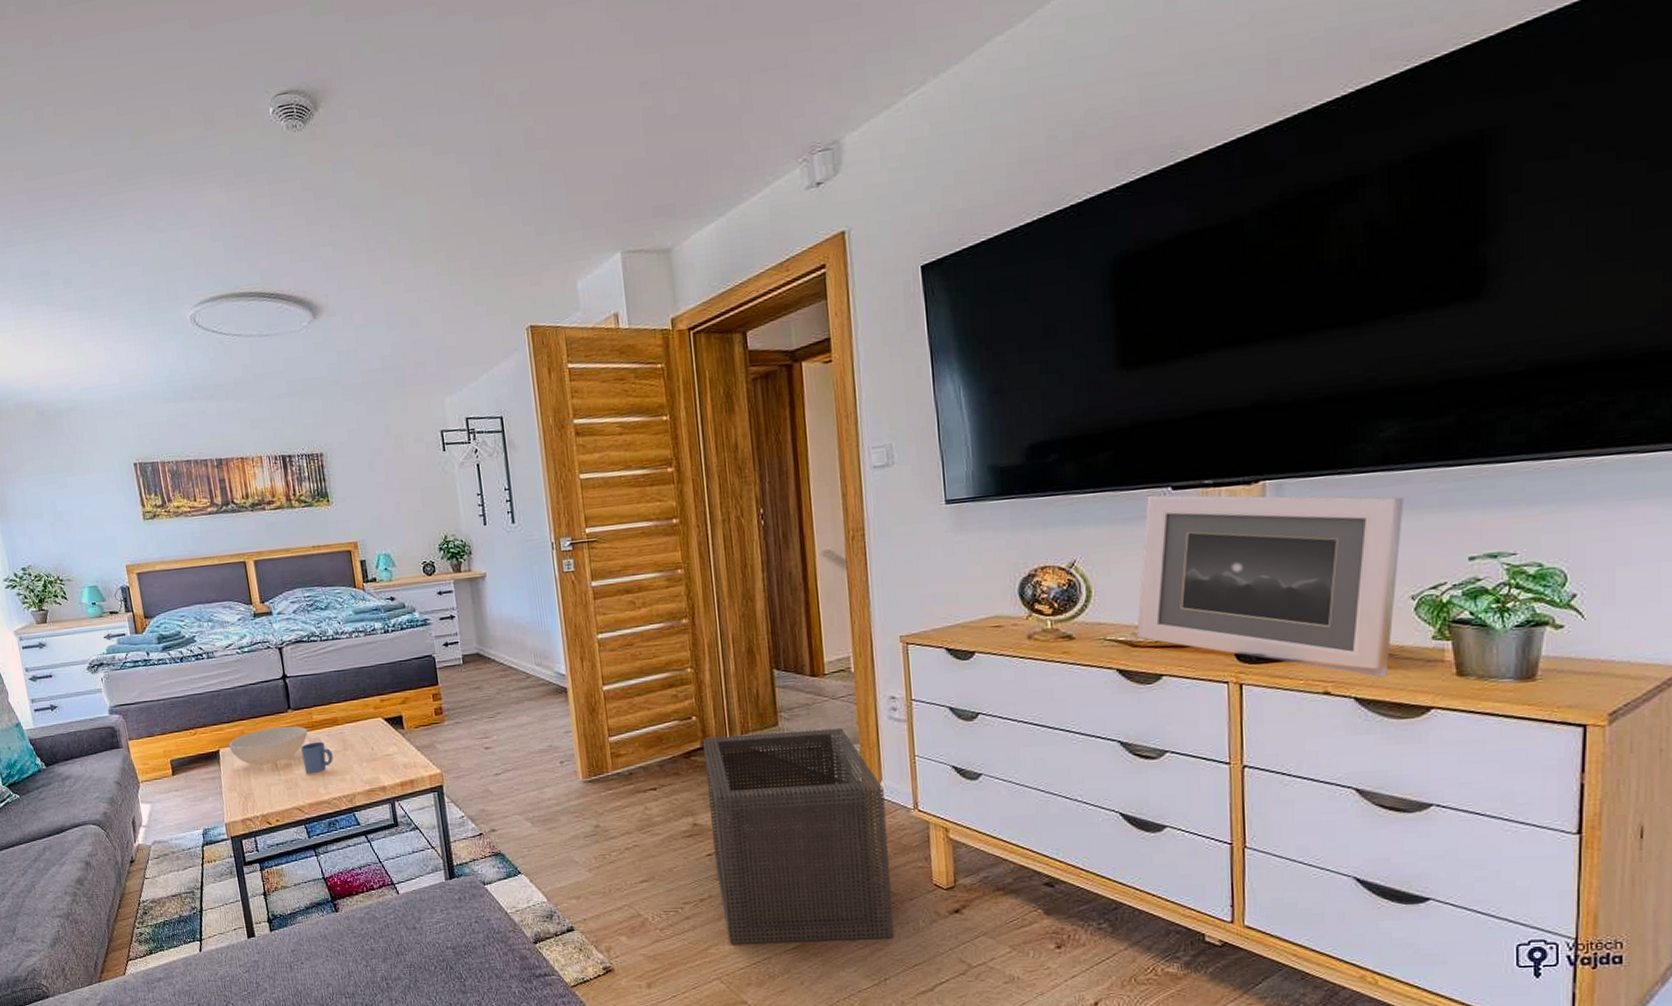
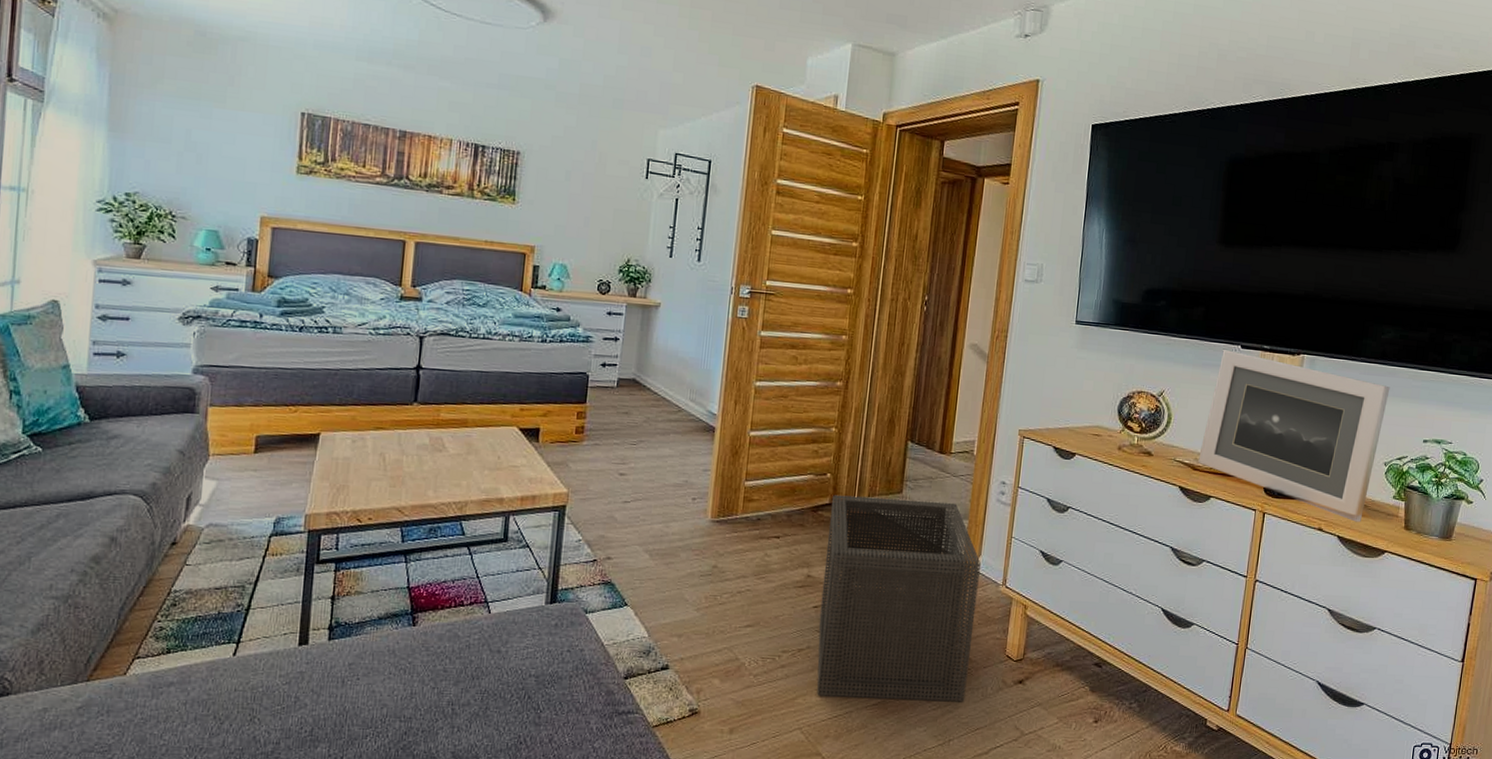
bowl: present [229,726,308,766] -> none [333,418,430,457]
mug: present [301,741,334,776] -> none [416,441,453,476]

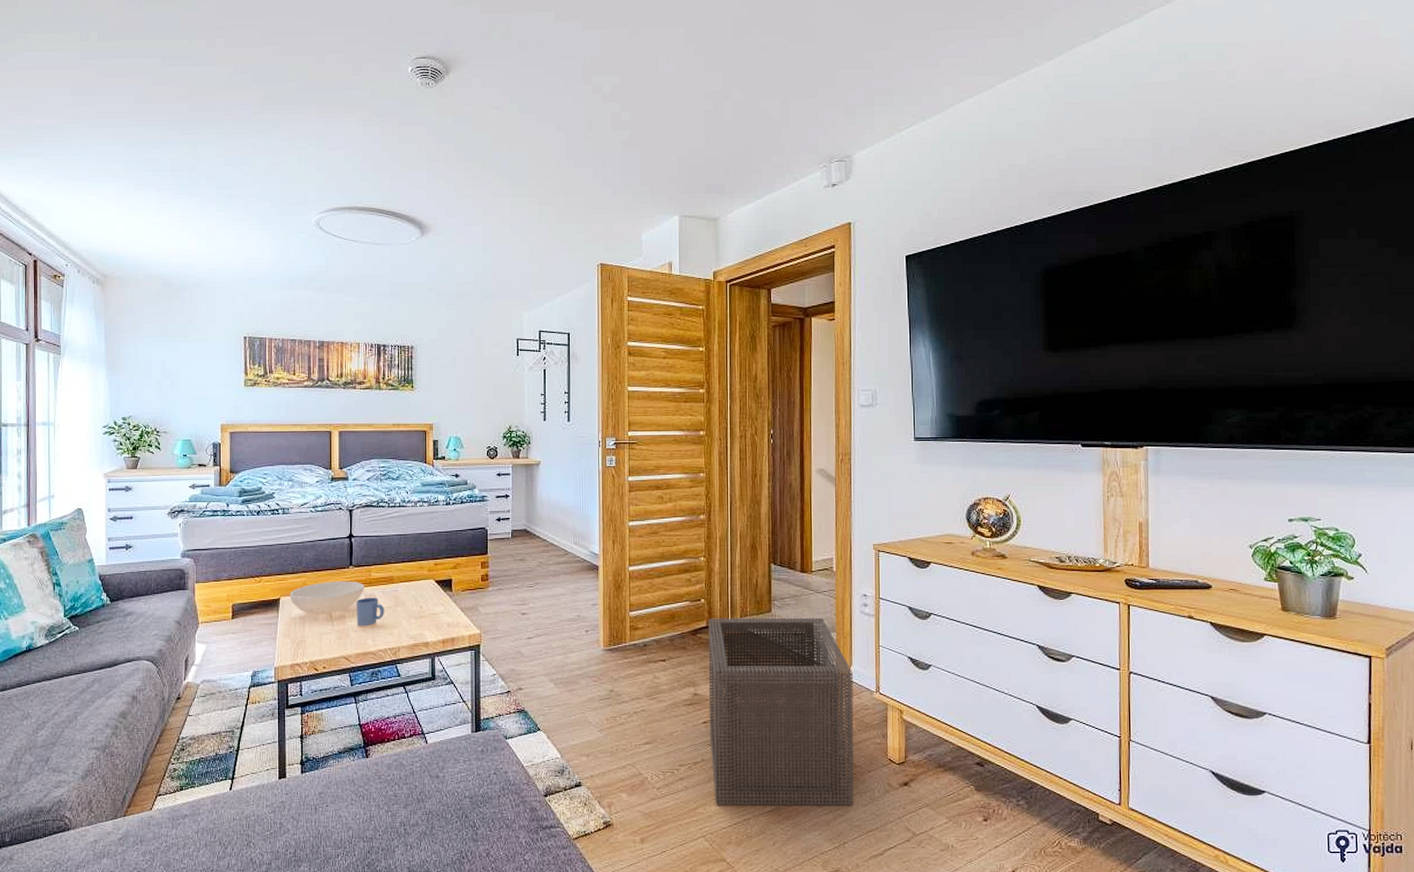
bowl: none [333,418,430,457] -> present [290,581,365,615]
mug: none [416,441,453,476] -> present [356,597,384,628]
picture frame: present [1198,350,1390,522] -> none [1053,450,1244,607]

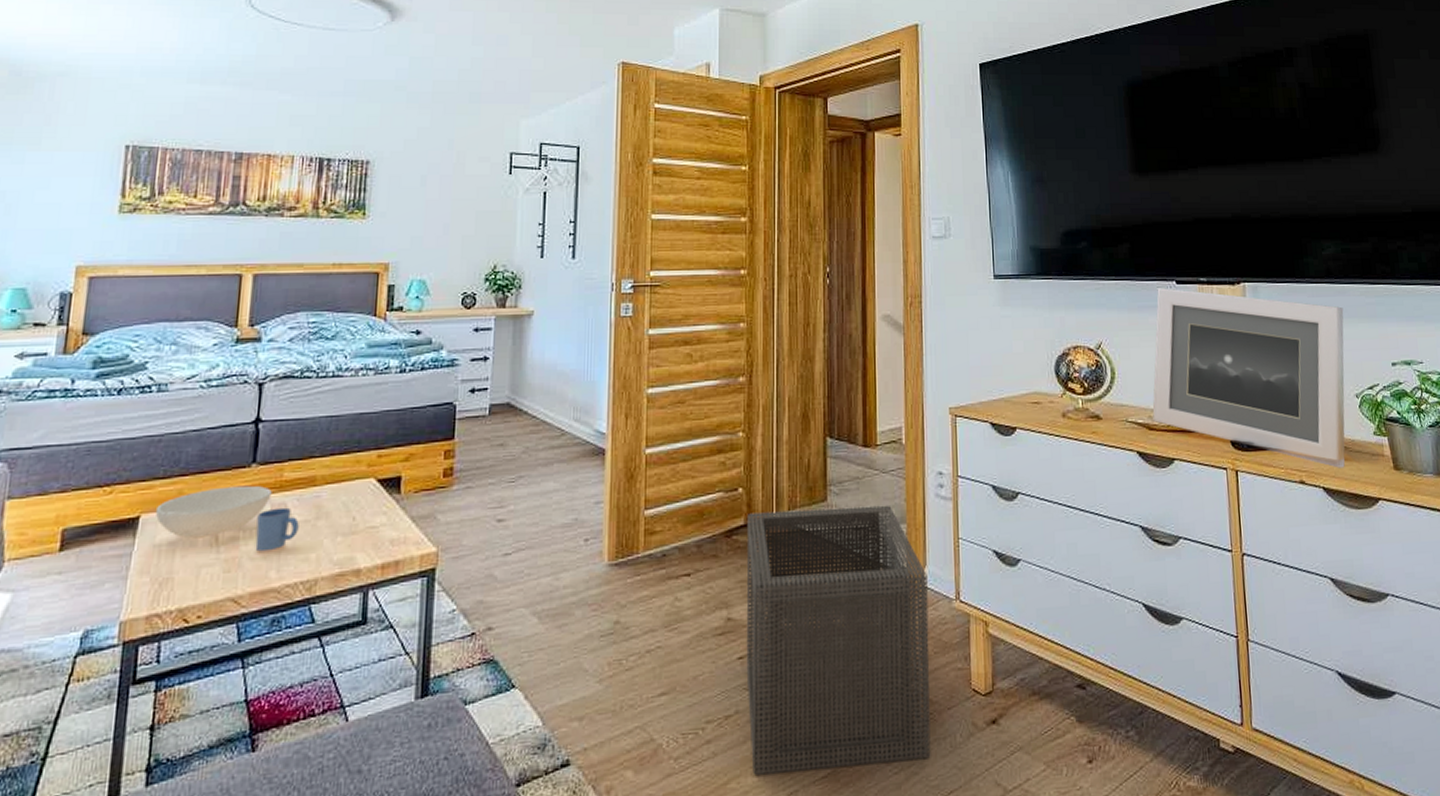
picture frame: none [1053,450,1244,607] -> present [1152,288,1345,468]

